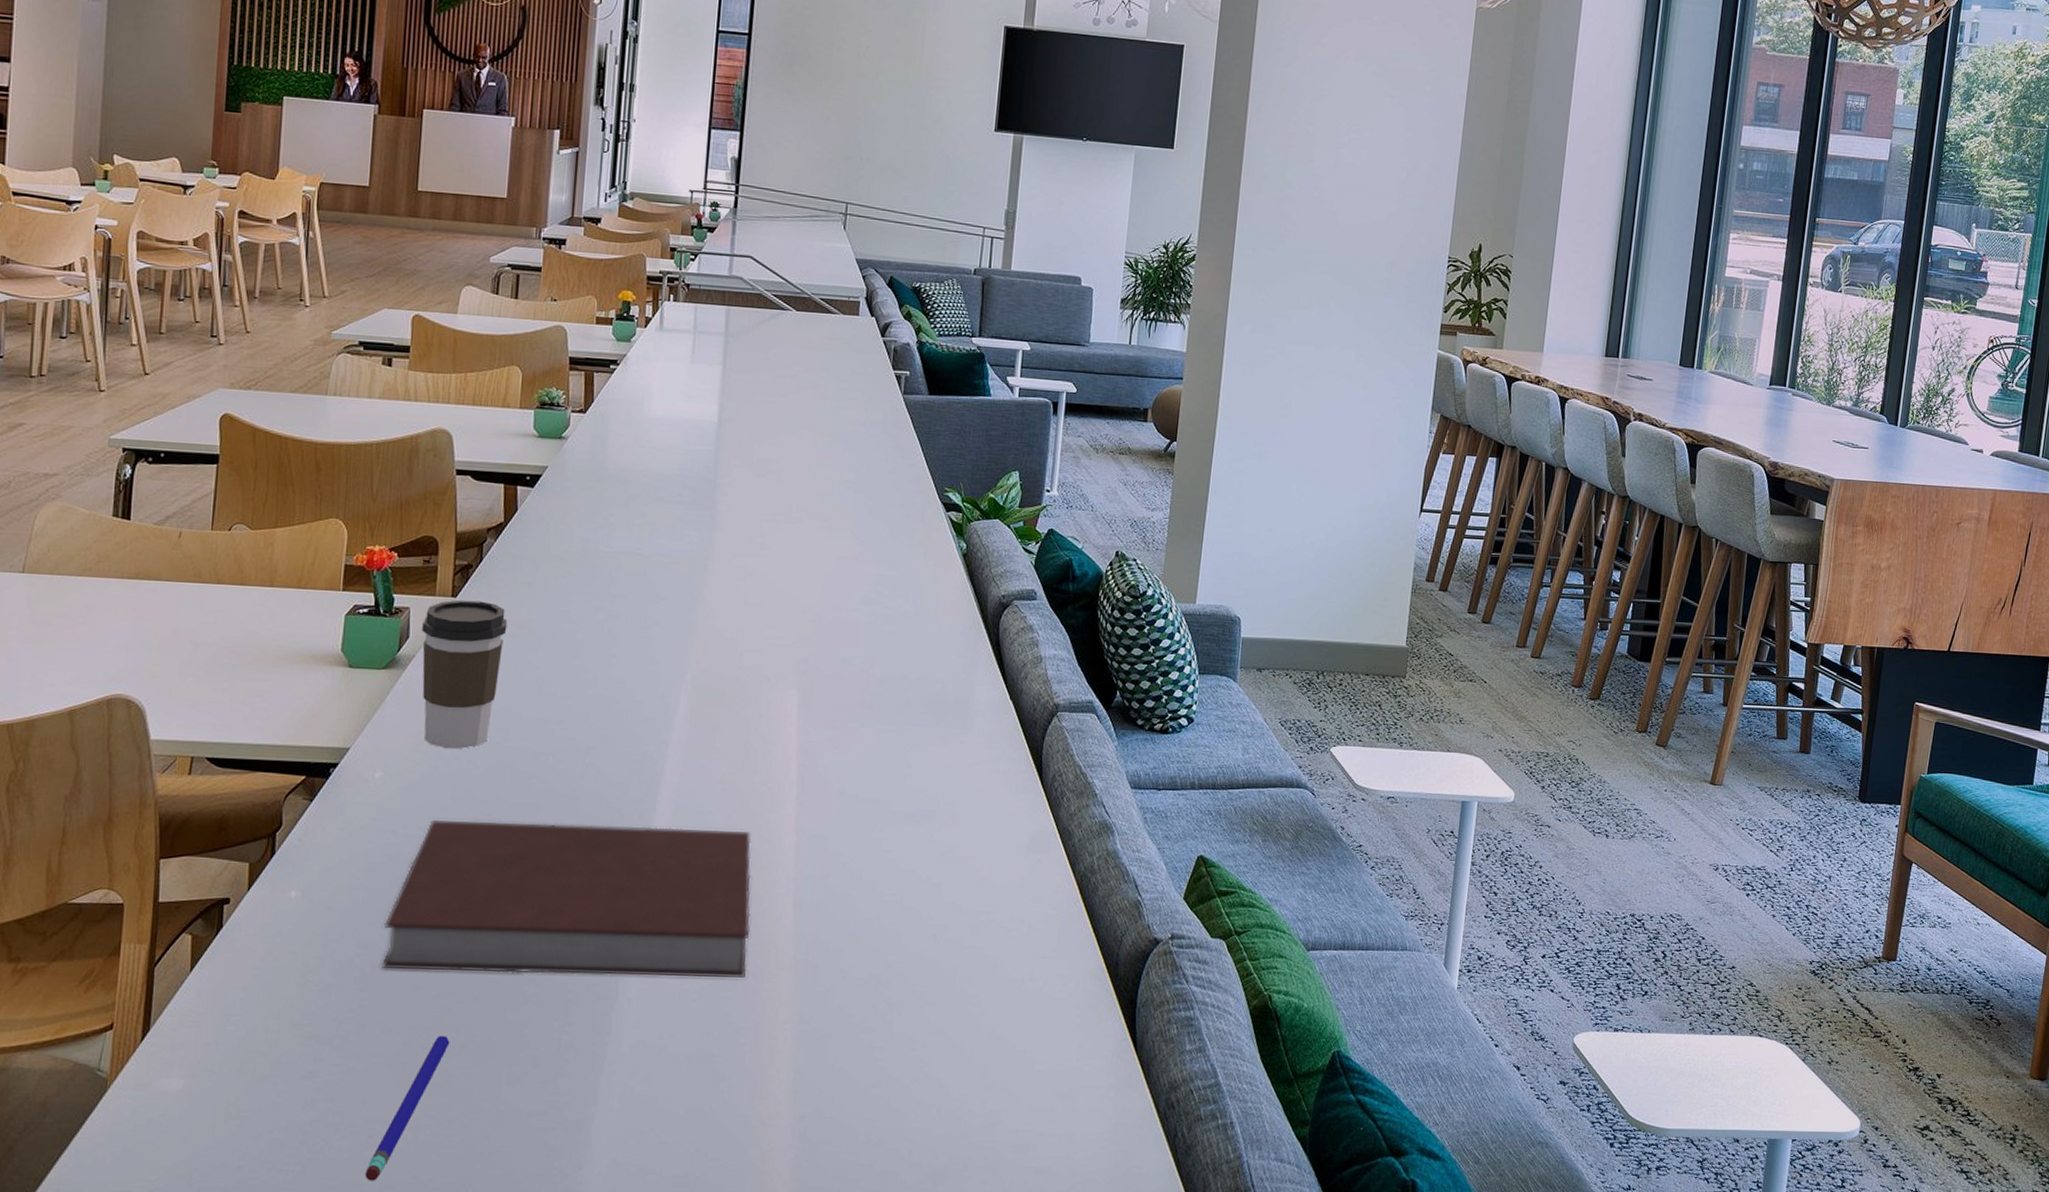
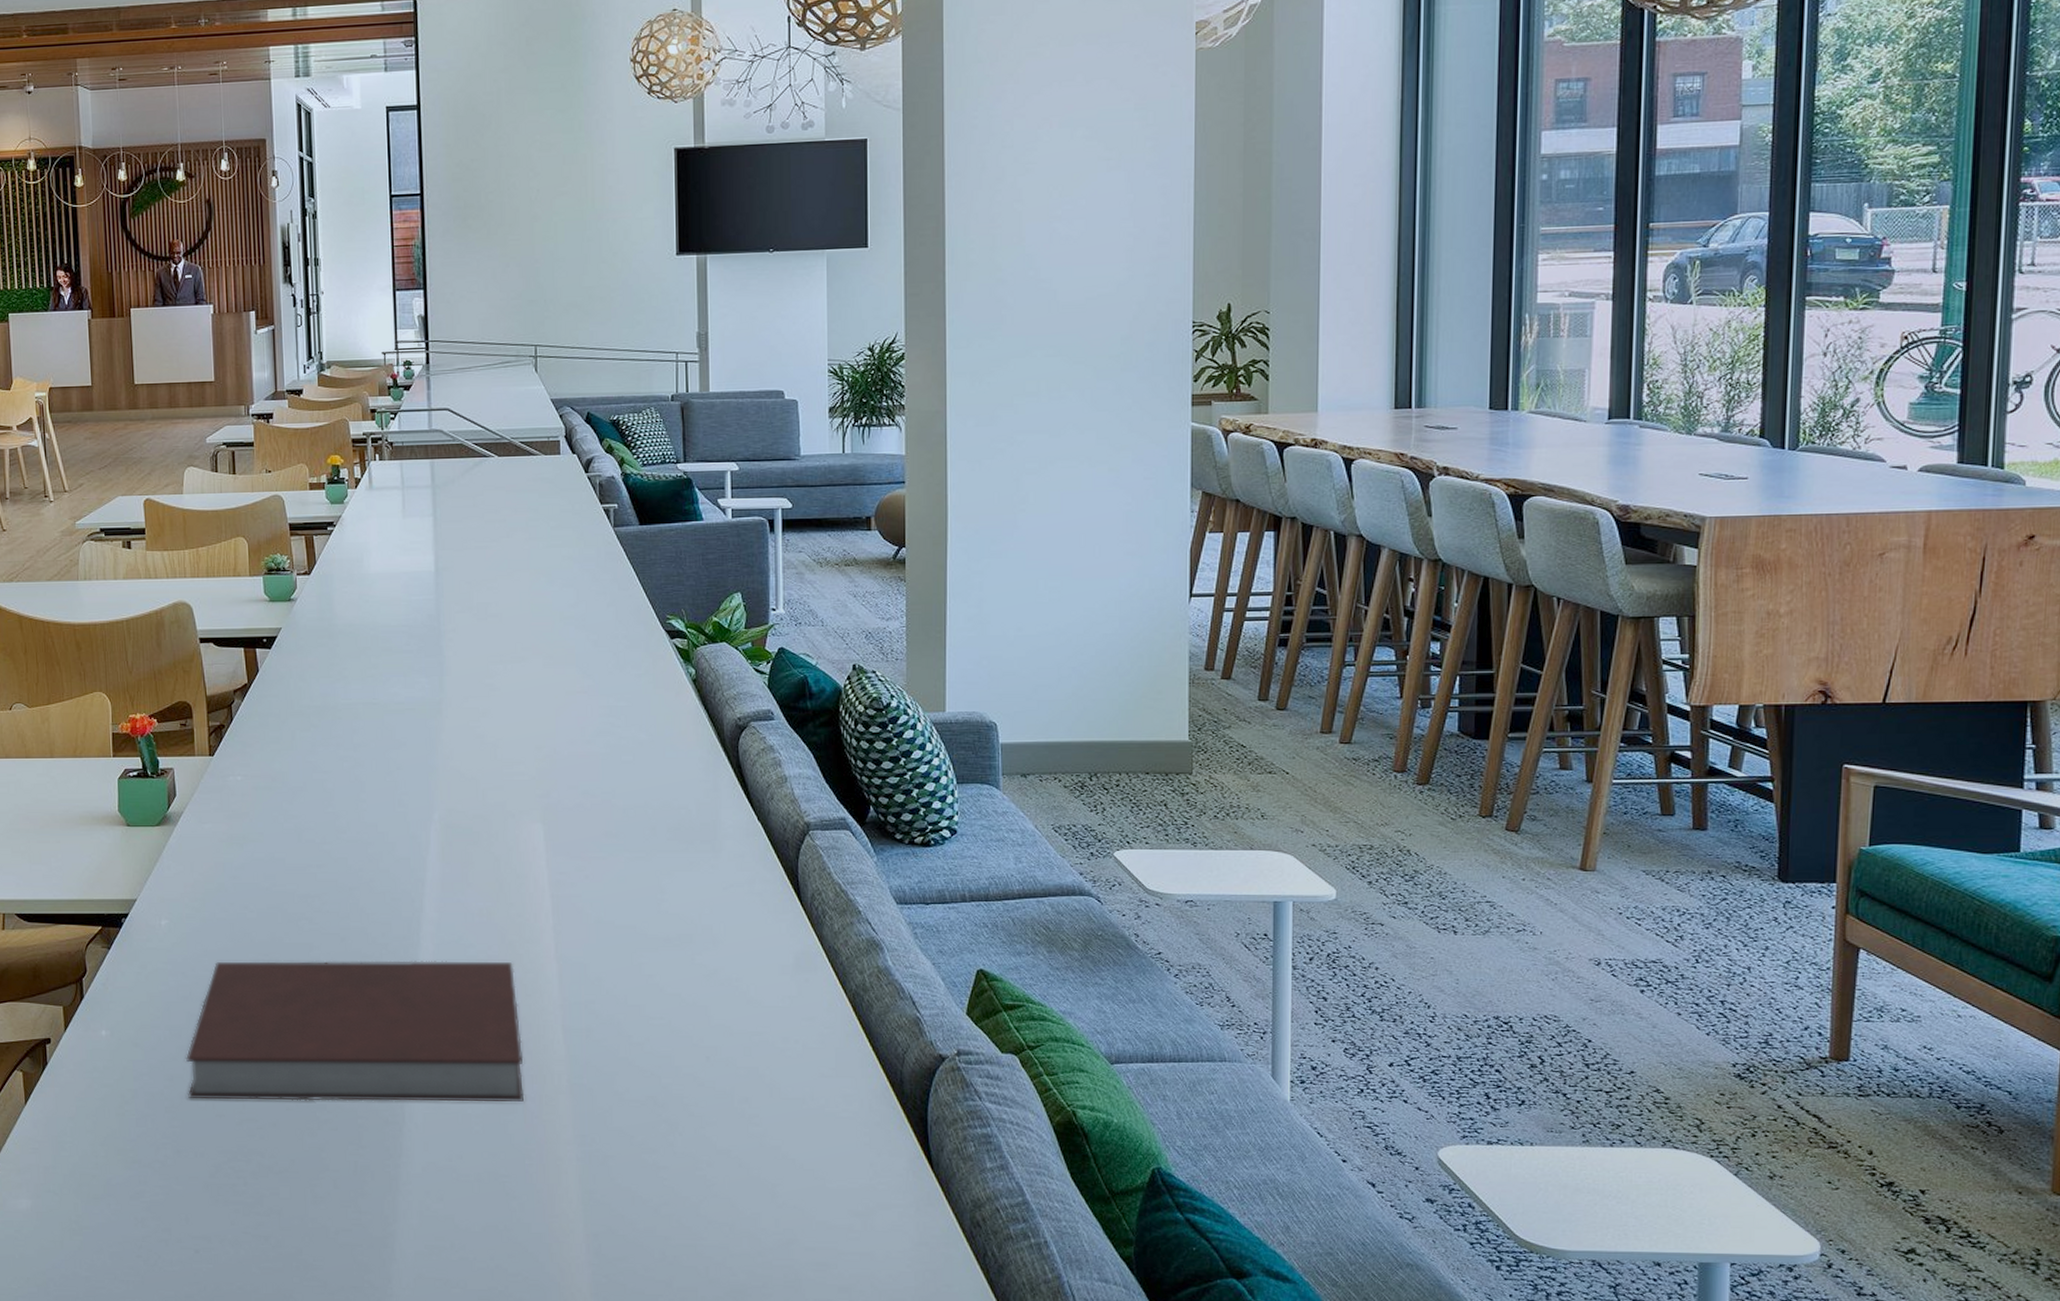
pen: present [365,1036,450,1181] -> none [196,1160,257,1292]
coffee cup: present [422,600,508,749] -> none [186,758,263,895]

